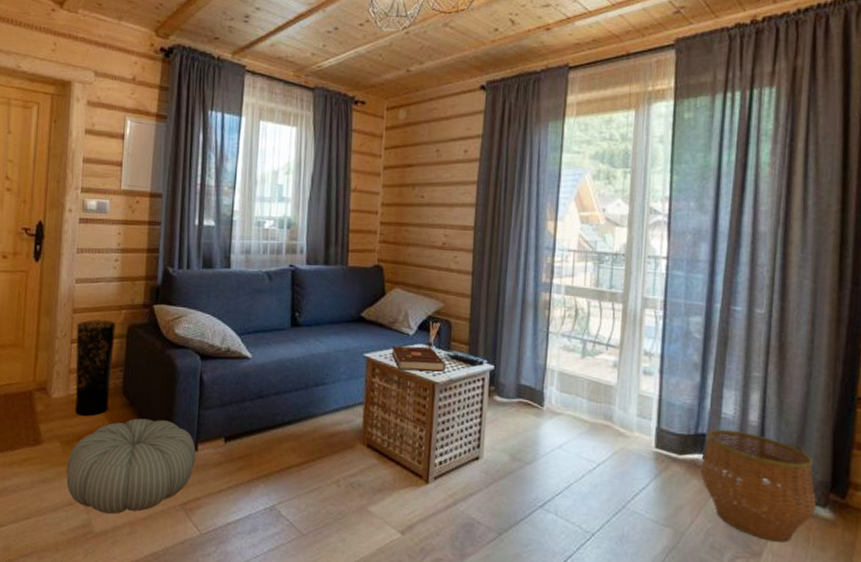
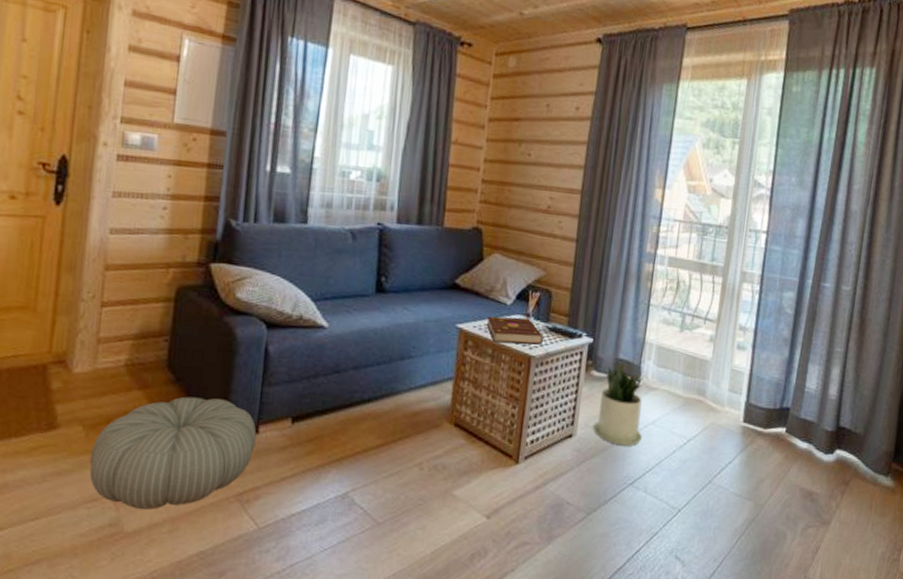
umbrella stand: present [74,320,116,416] -> none [103,279,161,395]
planter: none [498,387,550,469] -> present [592,362,645,446]
basket: present [700,429,817,543] -> none [782,402,882,510]

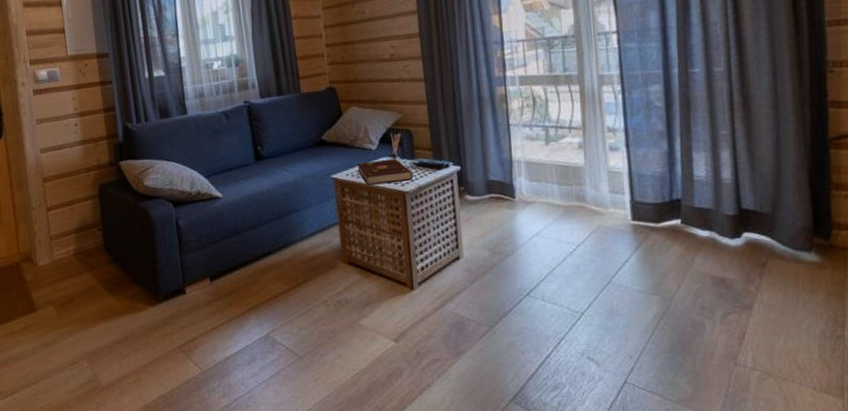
pouf: present [89,396,257,510] -> none [64,270,186,366]
planter: present [592,362,645,446] -> none [477,183,530,260]

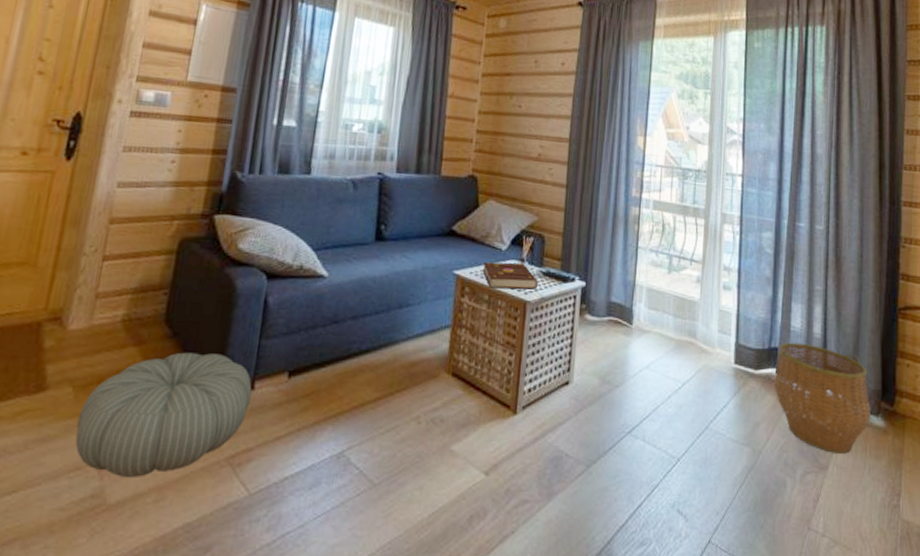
pouf: none [64,270,186,366] -> present [75,352,252,477]
basket: none [680,190,802,293] -> present [774,342,872,454]

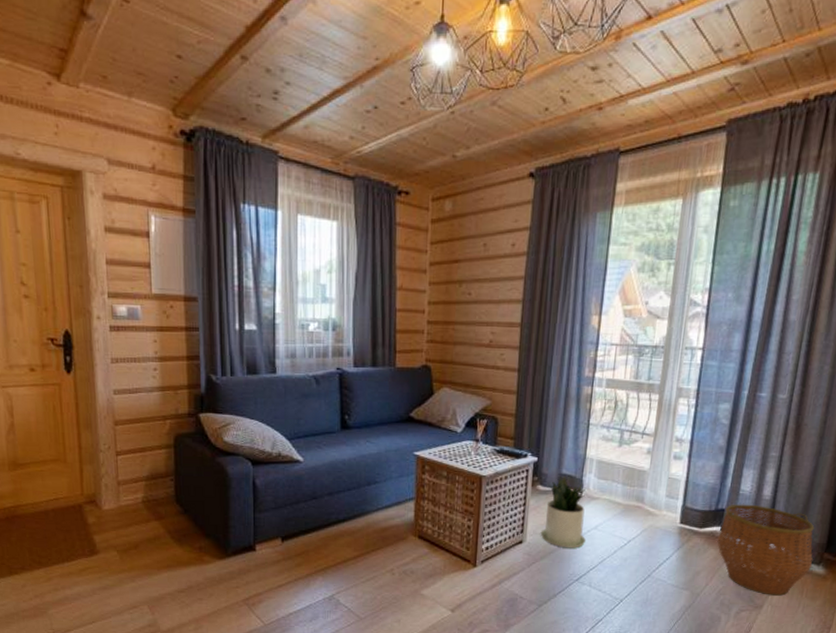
pouf: present [75,352,252,477] -> none [126,524,254,613]
book: present [482,262,538,290] -> none [440,443,492,466]
planter: none [588,305,638,392] -> present [540,477,587,548]

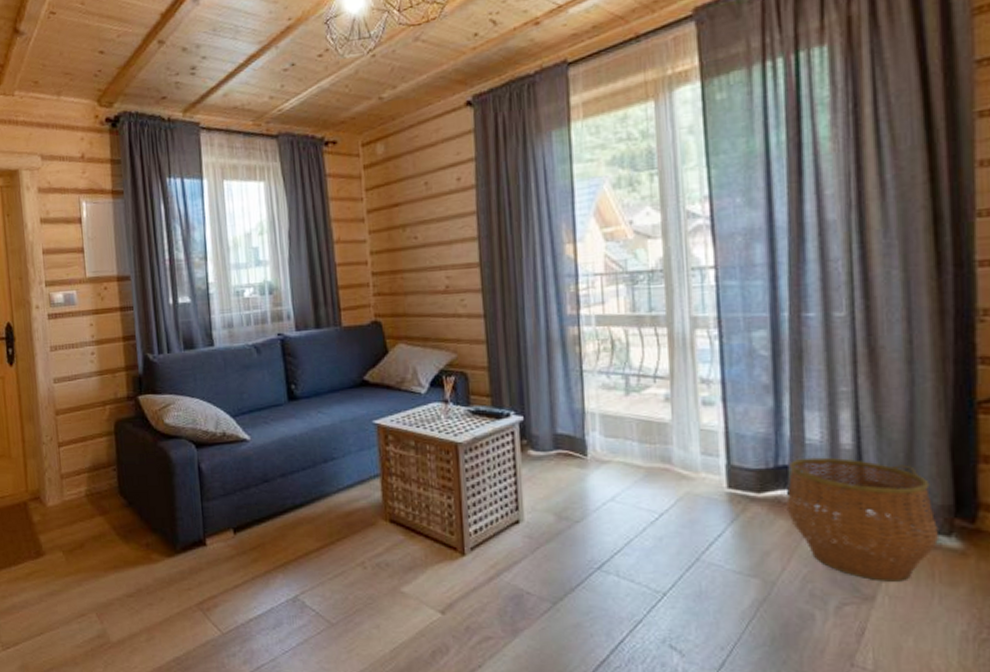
planter: present [540,477,587,548] -> none [541,437,603,527]

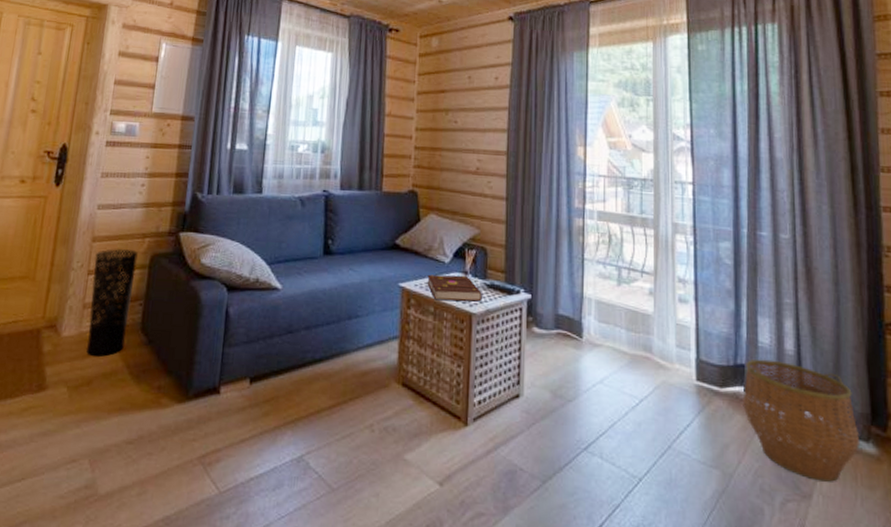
umbrella stand: none [61,419,107,521] -> present [86,249,138,357]
book: none [403,404,467,434] -> present [427,274,482,302]

